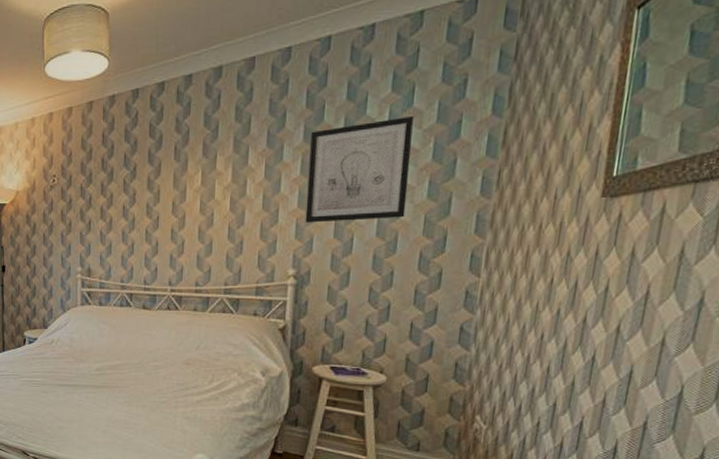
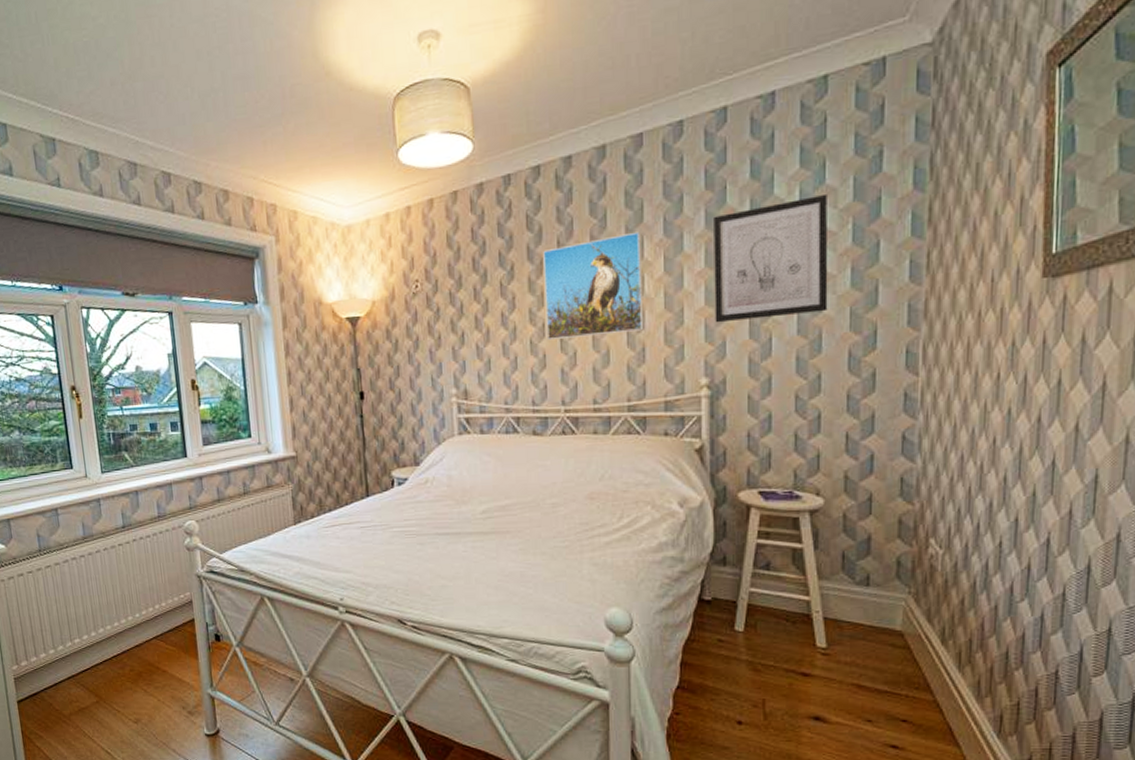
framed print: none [160,142,247,231] -> present [543,231,644,341]

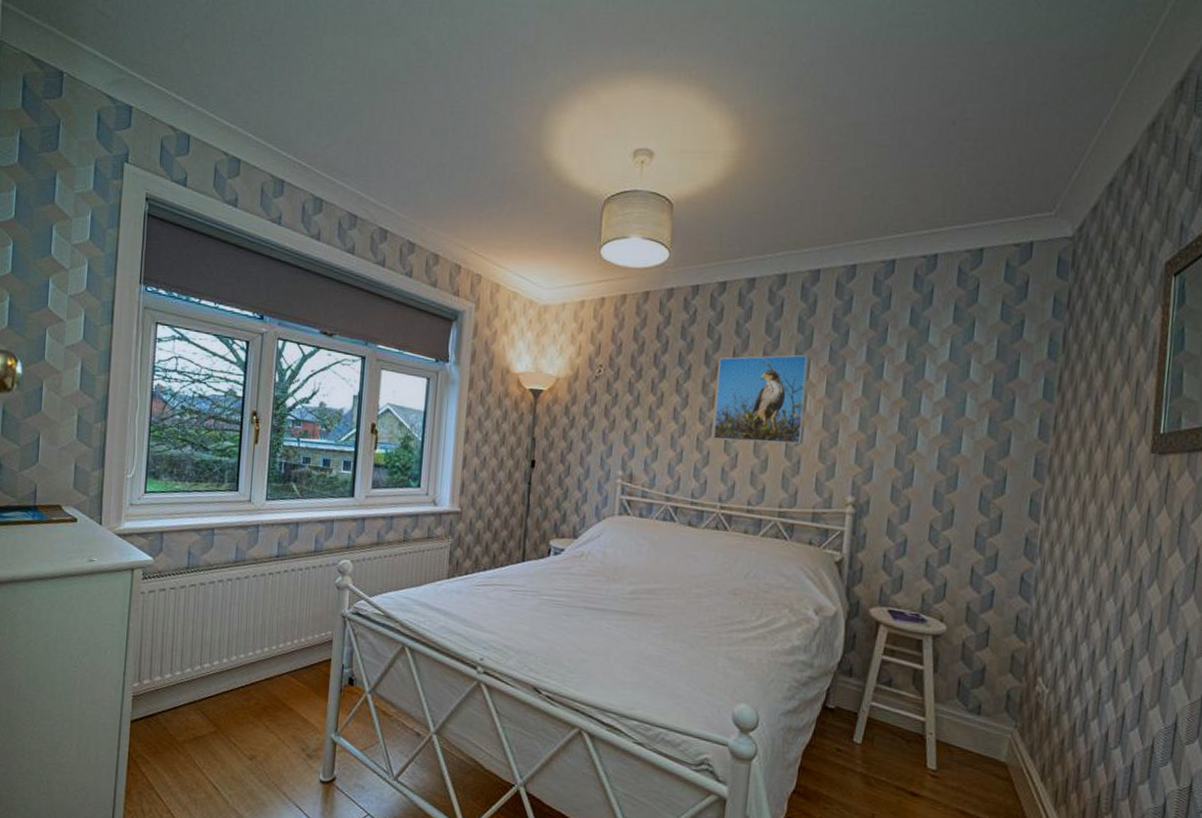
wall art: present [714,193,828,323] -> none [865,349,974,453]

